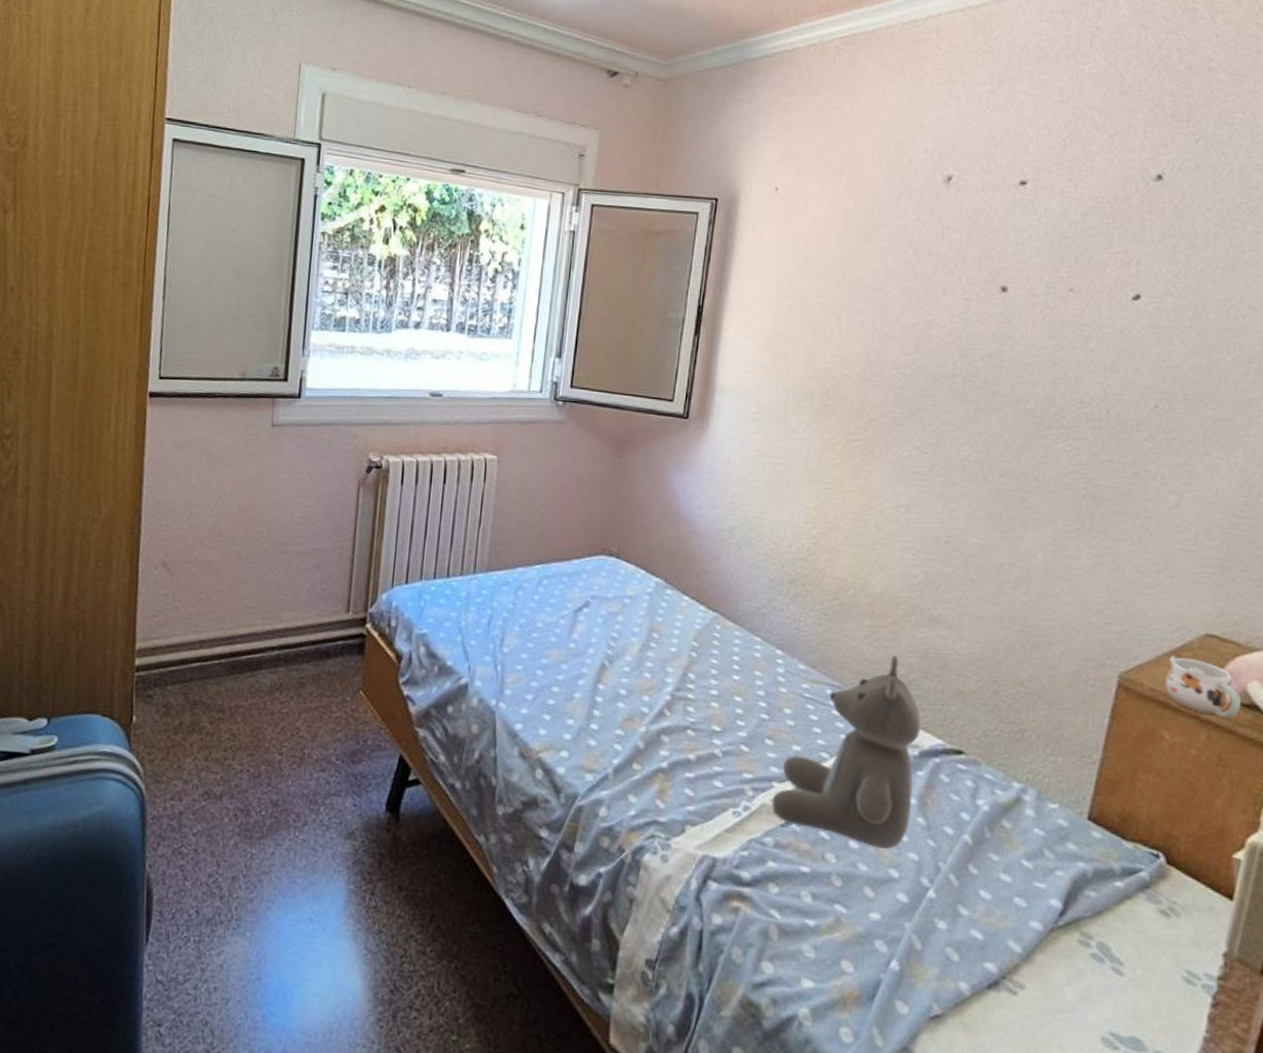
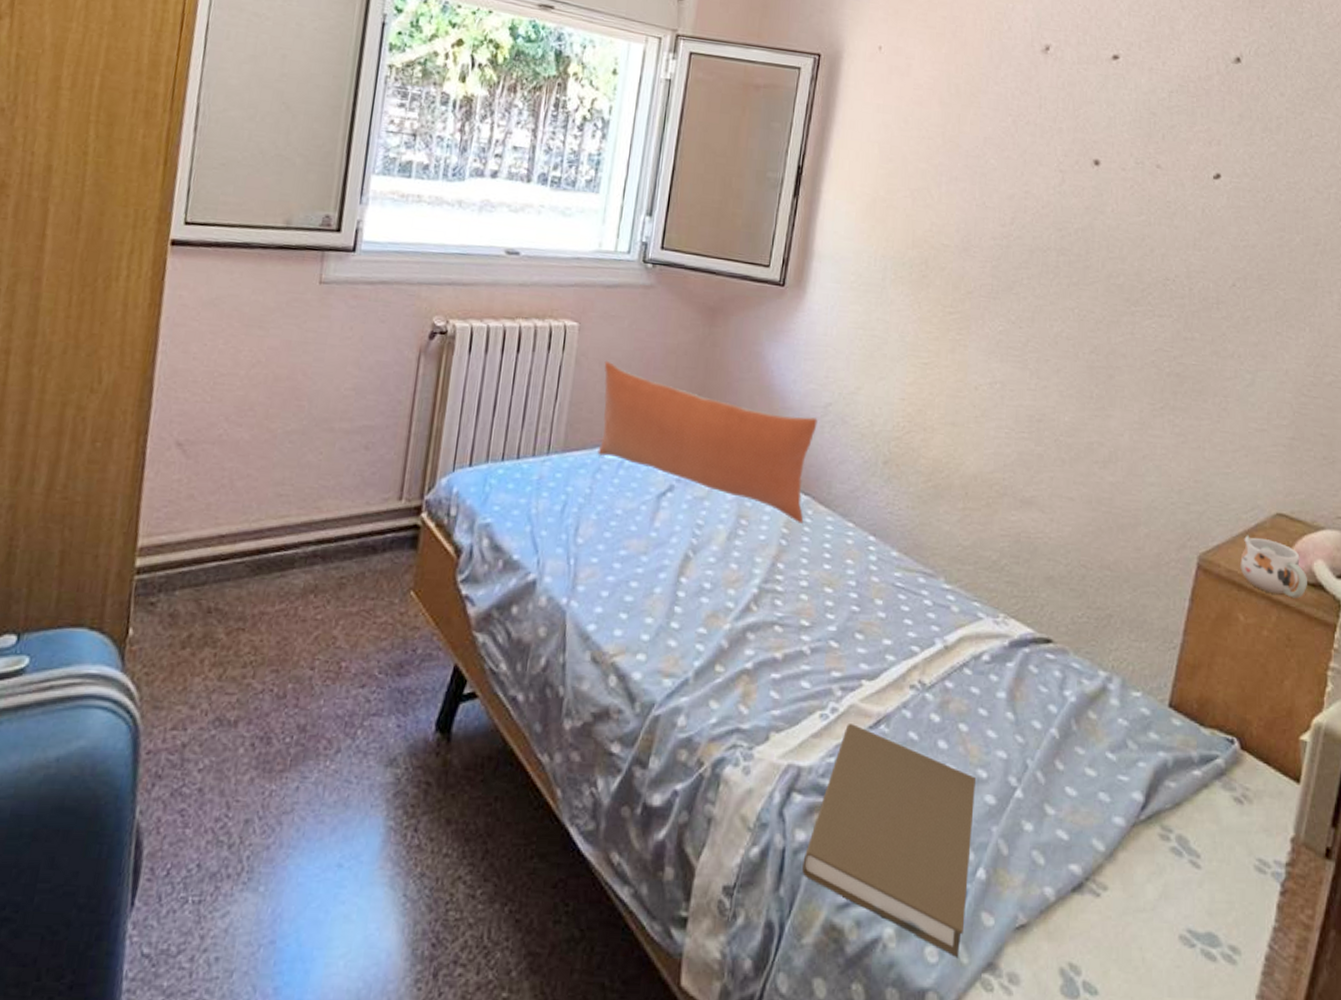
pillow: none [519,489,724,638] -> present [597,360,818,524]
book: none [719,821,887,1039] -> present [802,724,975,957]
stuffed animal: present [771,655,921,849] -> none [860,540,1012,748]

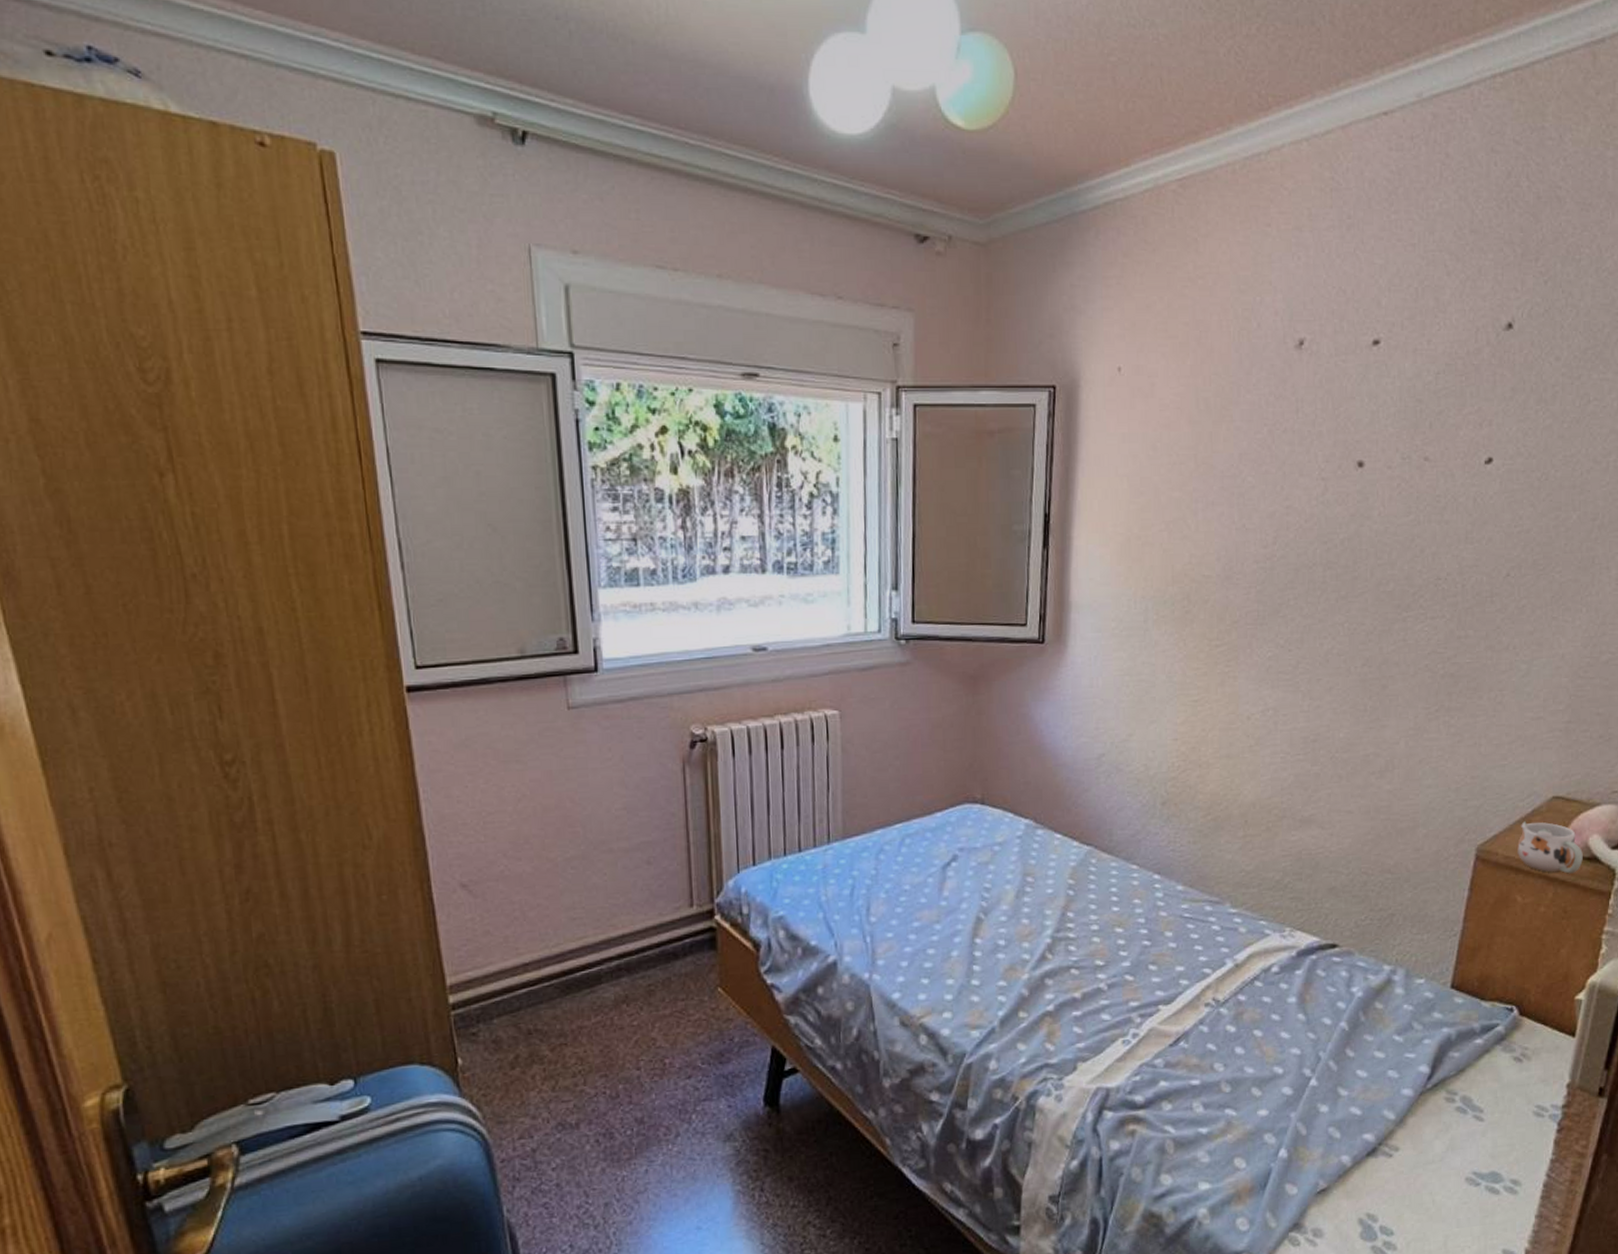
pillow: present [597,360,818,524] -> none [871,744,1092,873]
book: present [802,724,975,957] -> none [1119,1045,1273,1223]

